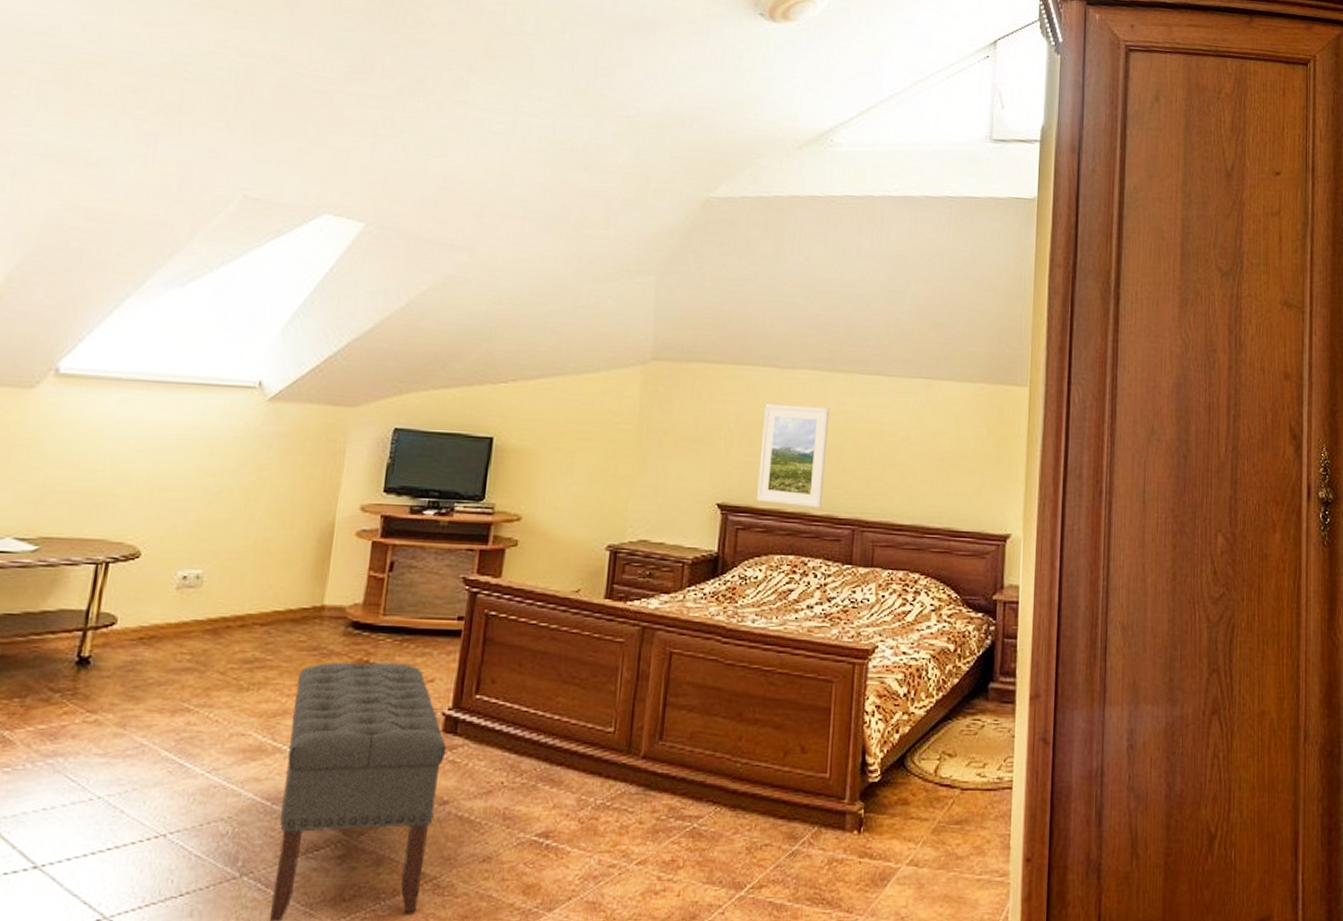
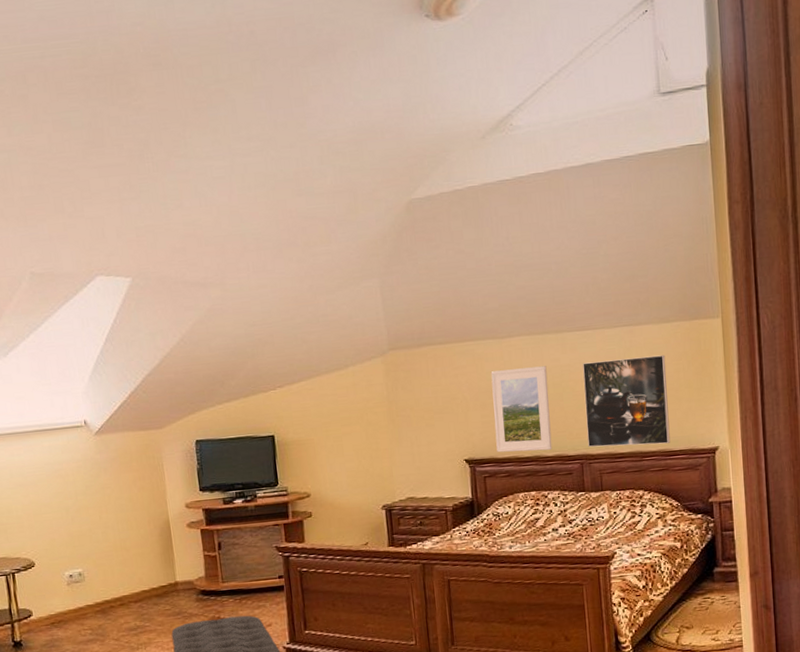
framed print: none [864,412,964,521] -> present [583,355,671,448]

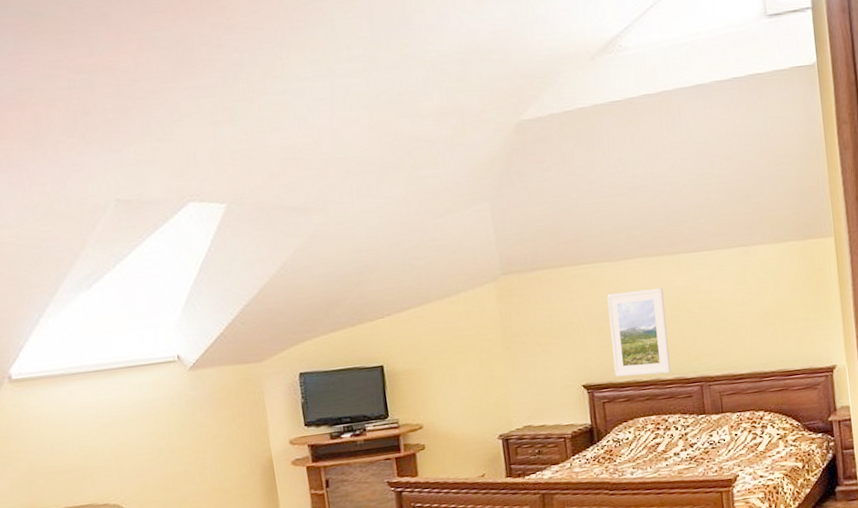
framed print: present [583,355,671,448] -> none [699,274,789,369]

